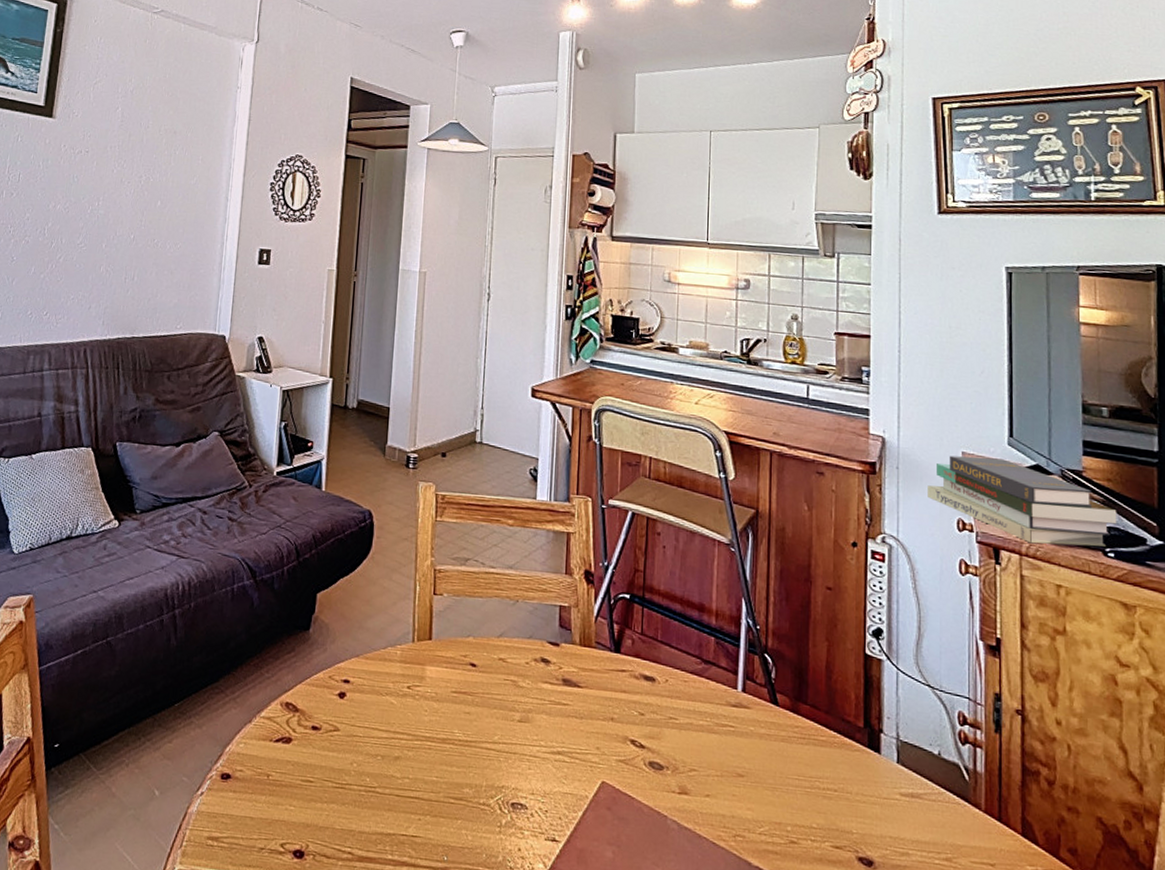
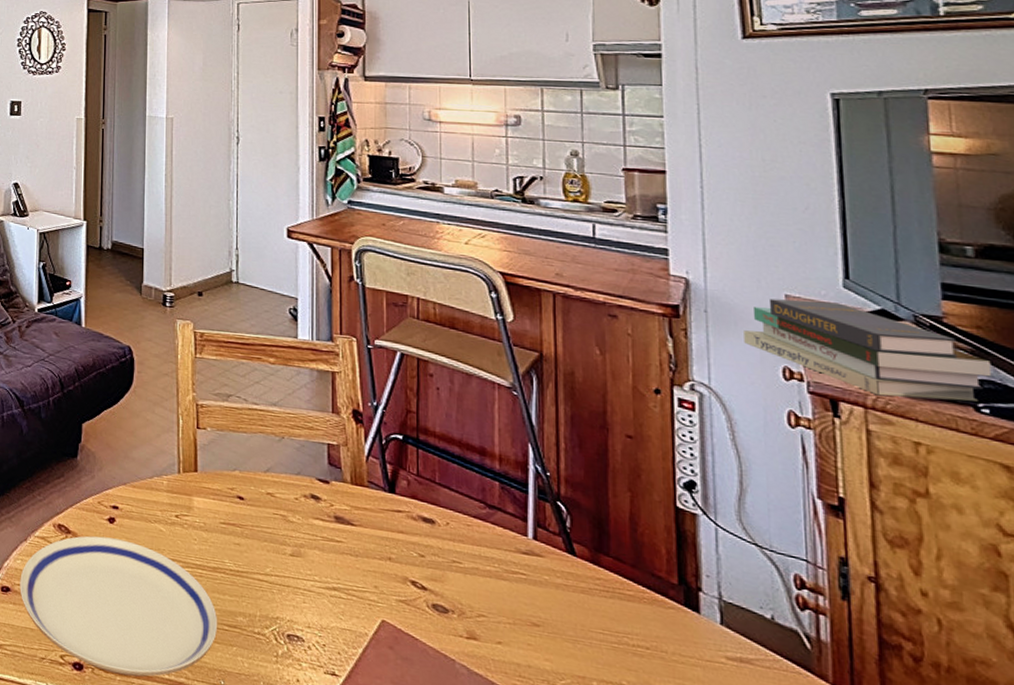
plate: none [241,713,444,861] -> present [20,536,218,677]

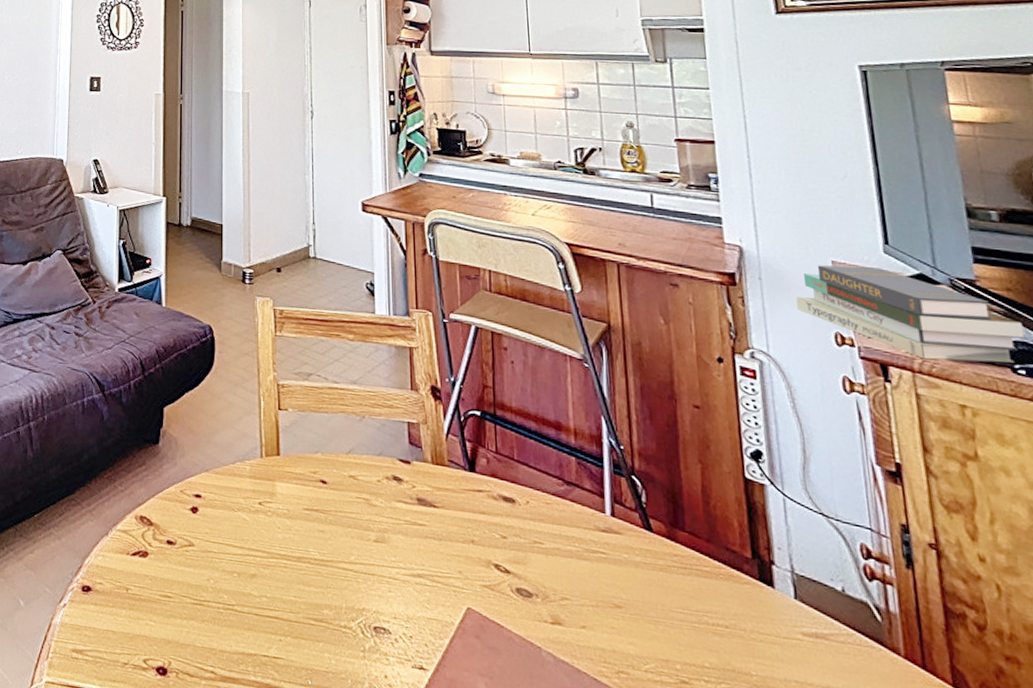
plate: present [20,536,218,677] -> none [101,527,304,680]

